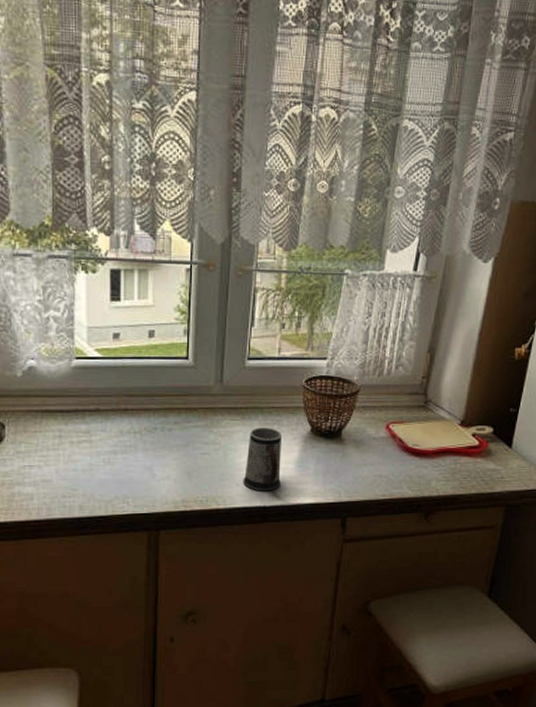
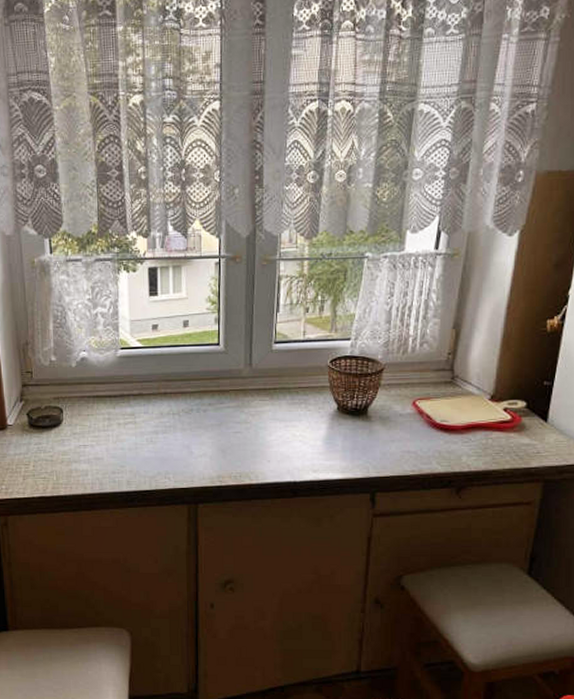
mug: present [243,427,283,491] -> none [274,407,311,467]

